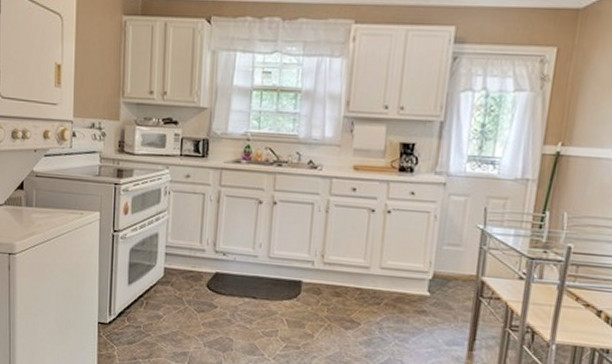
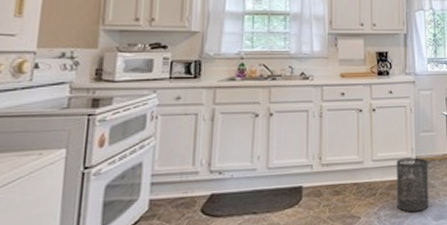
trash can: none [402,270,449,332] -> present [395,157,429,212]

